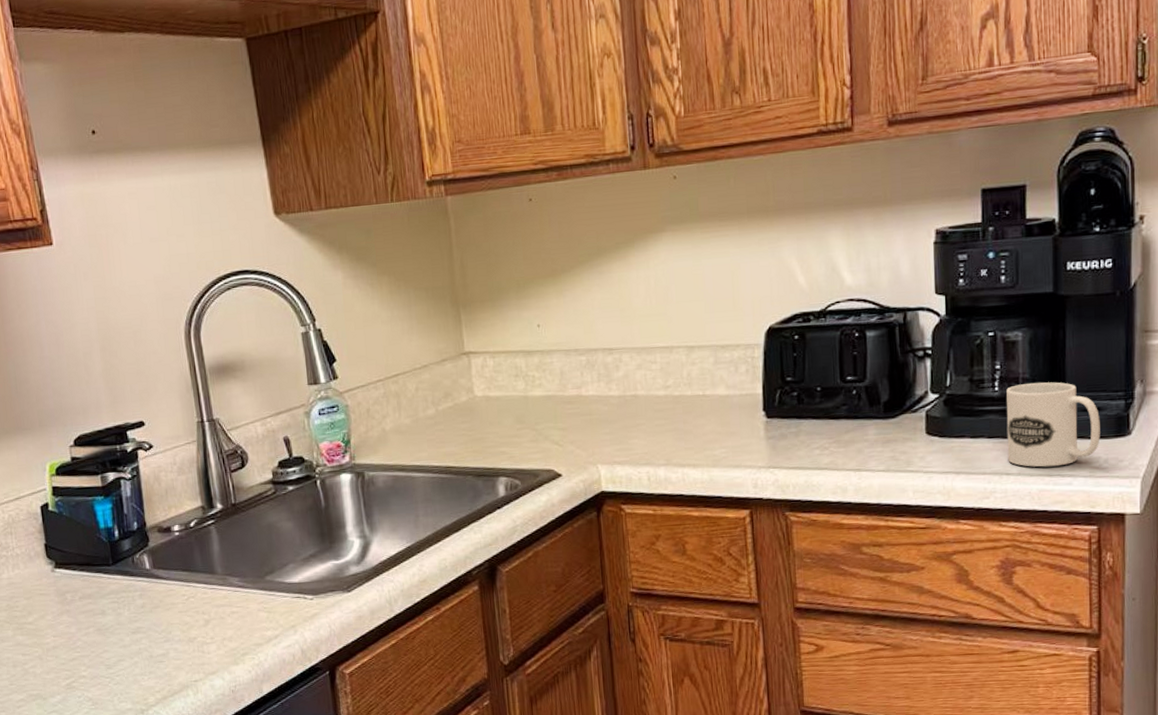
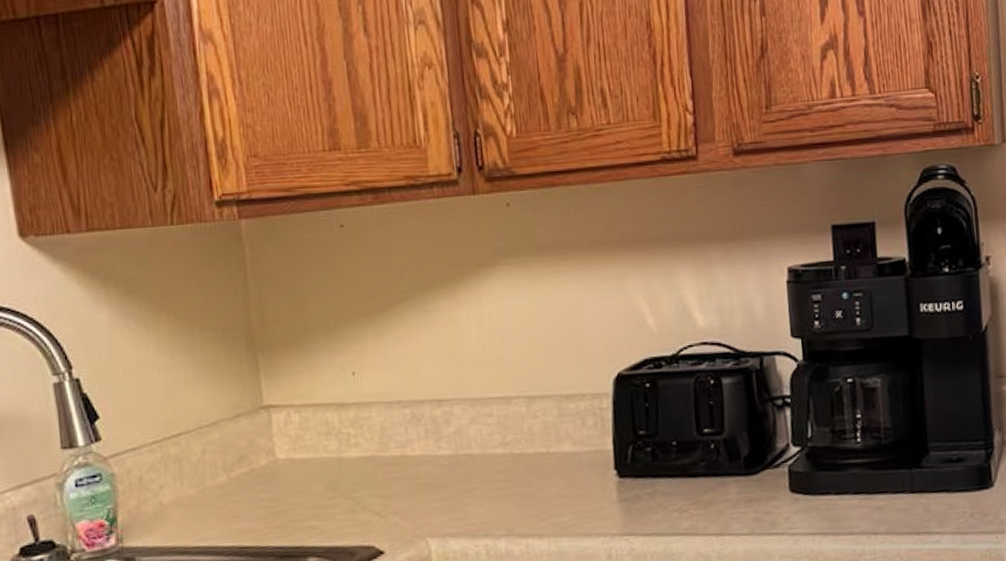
mug: present [1006,382,1100,468] -> none [869,431,965,525]

